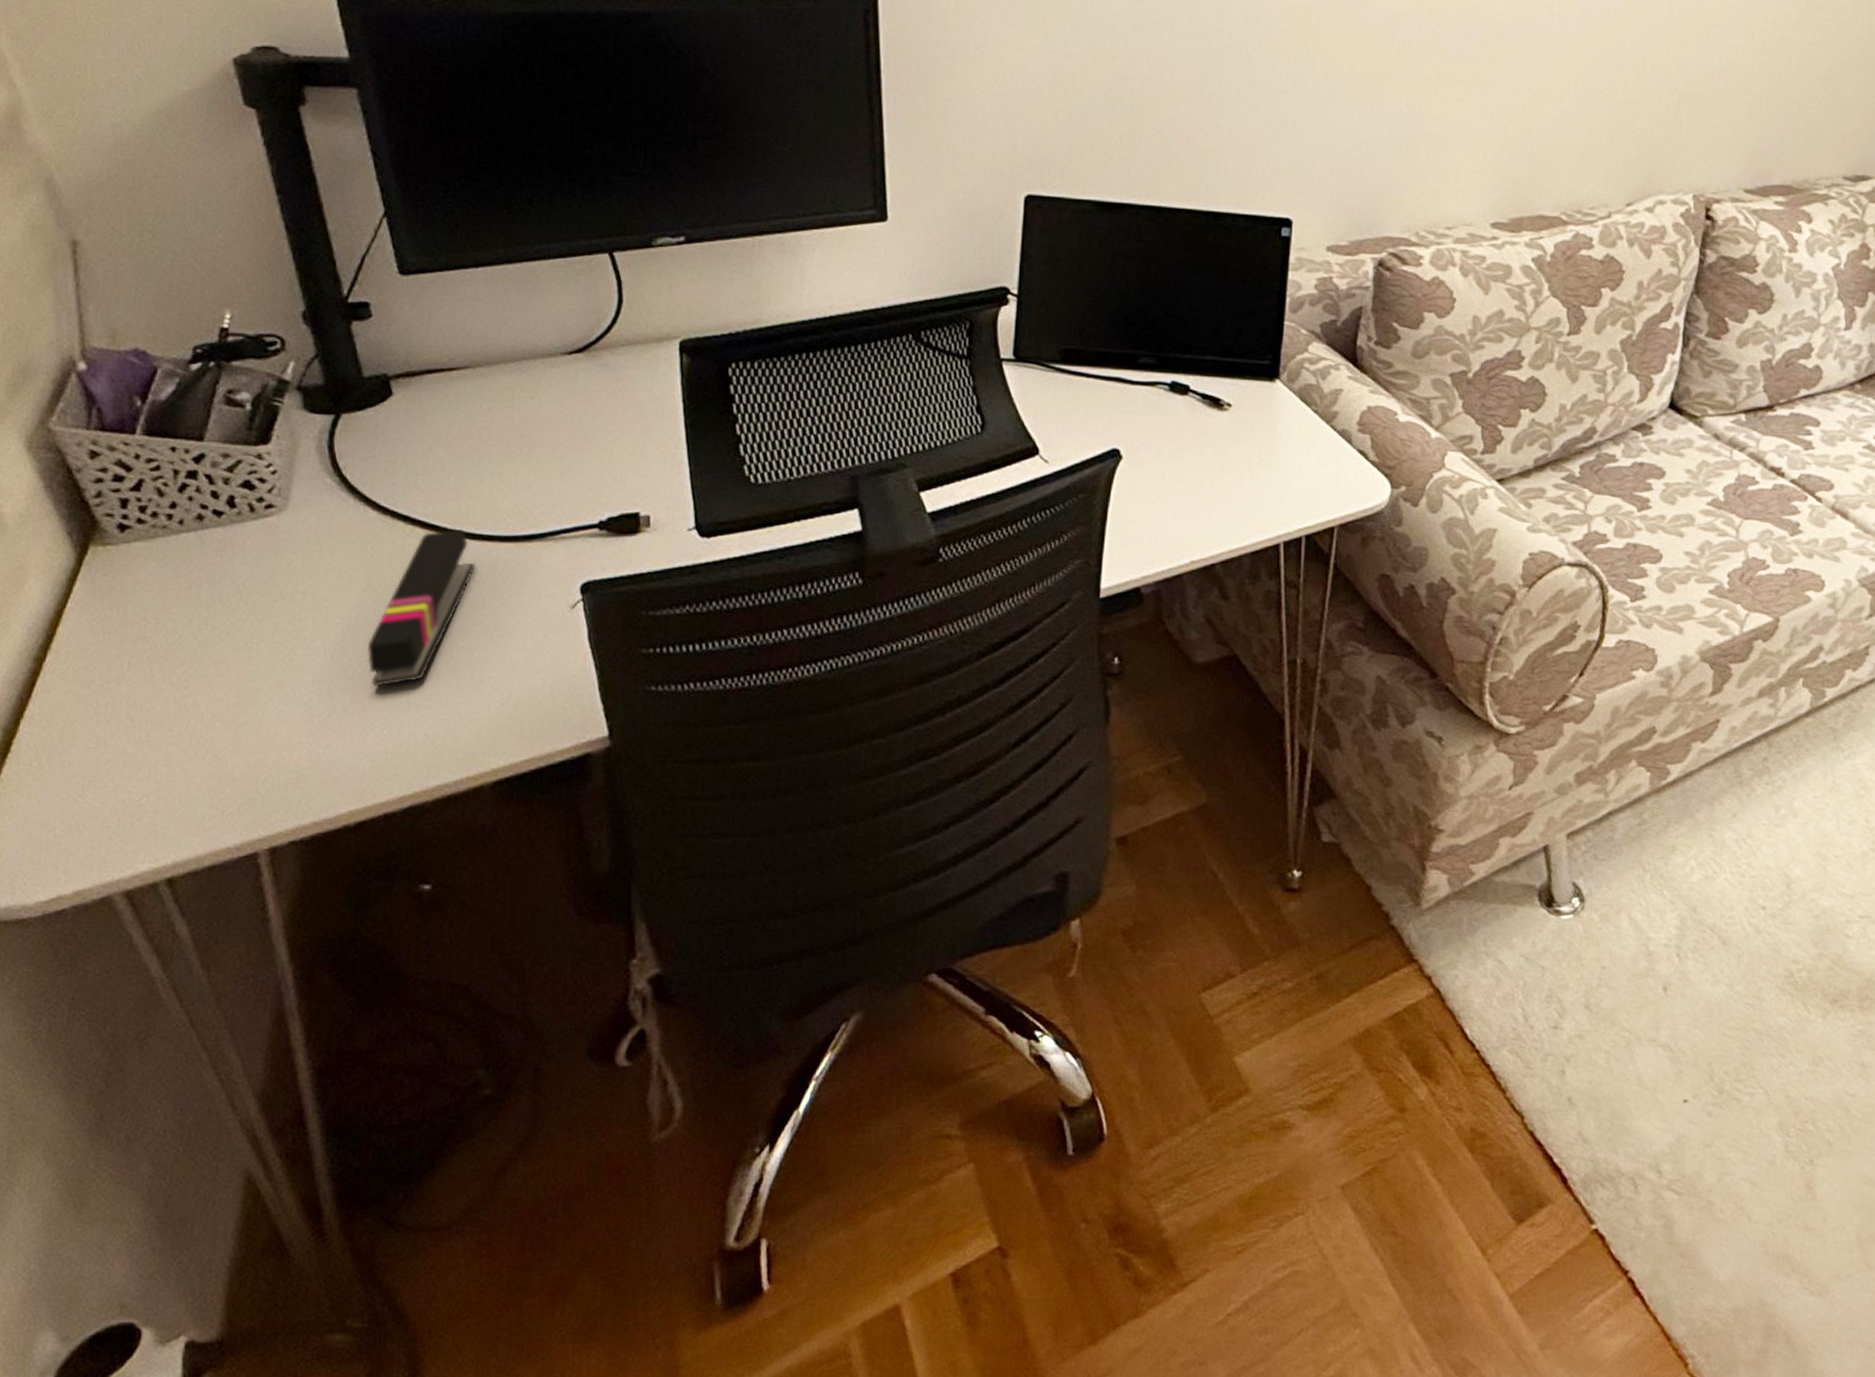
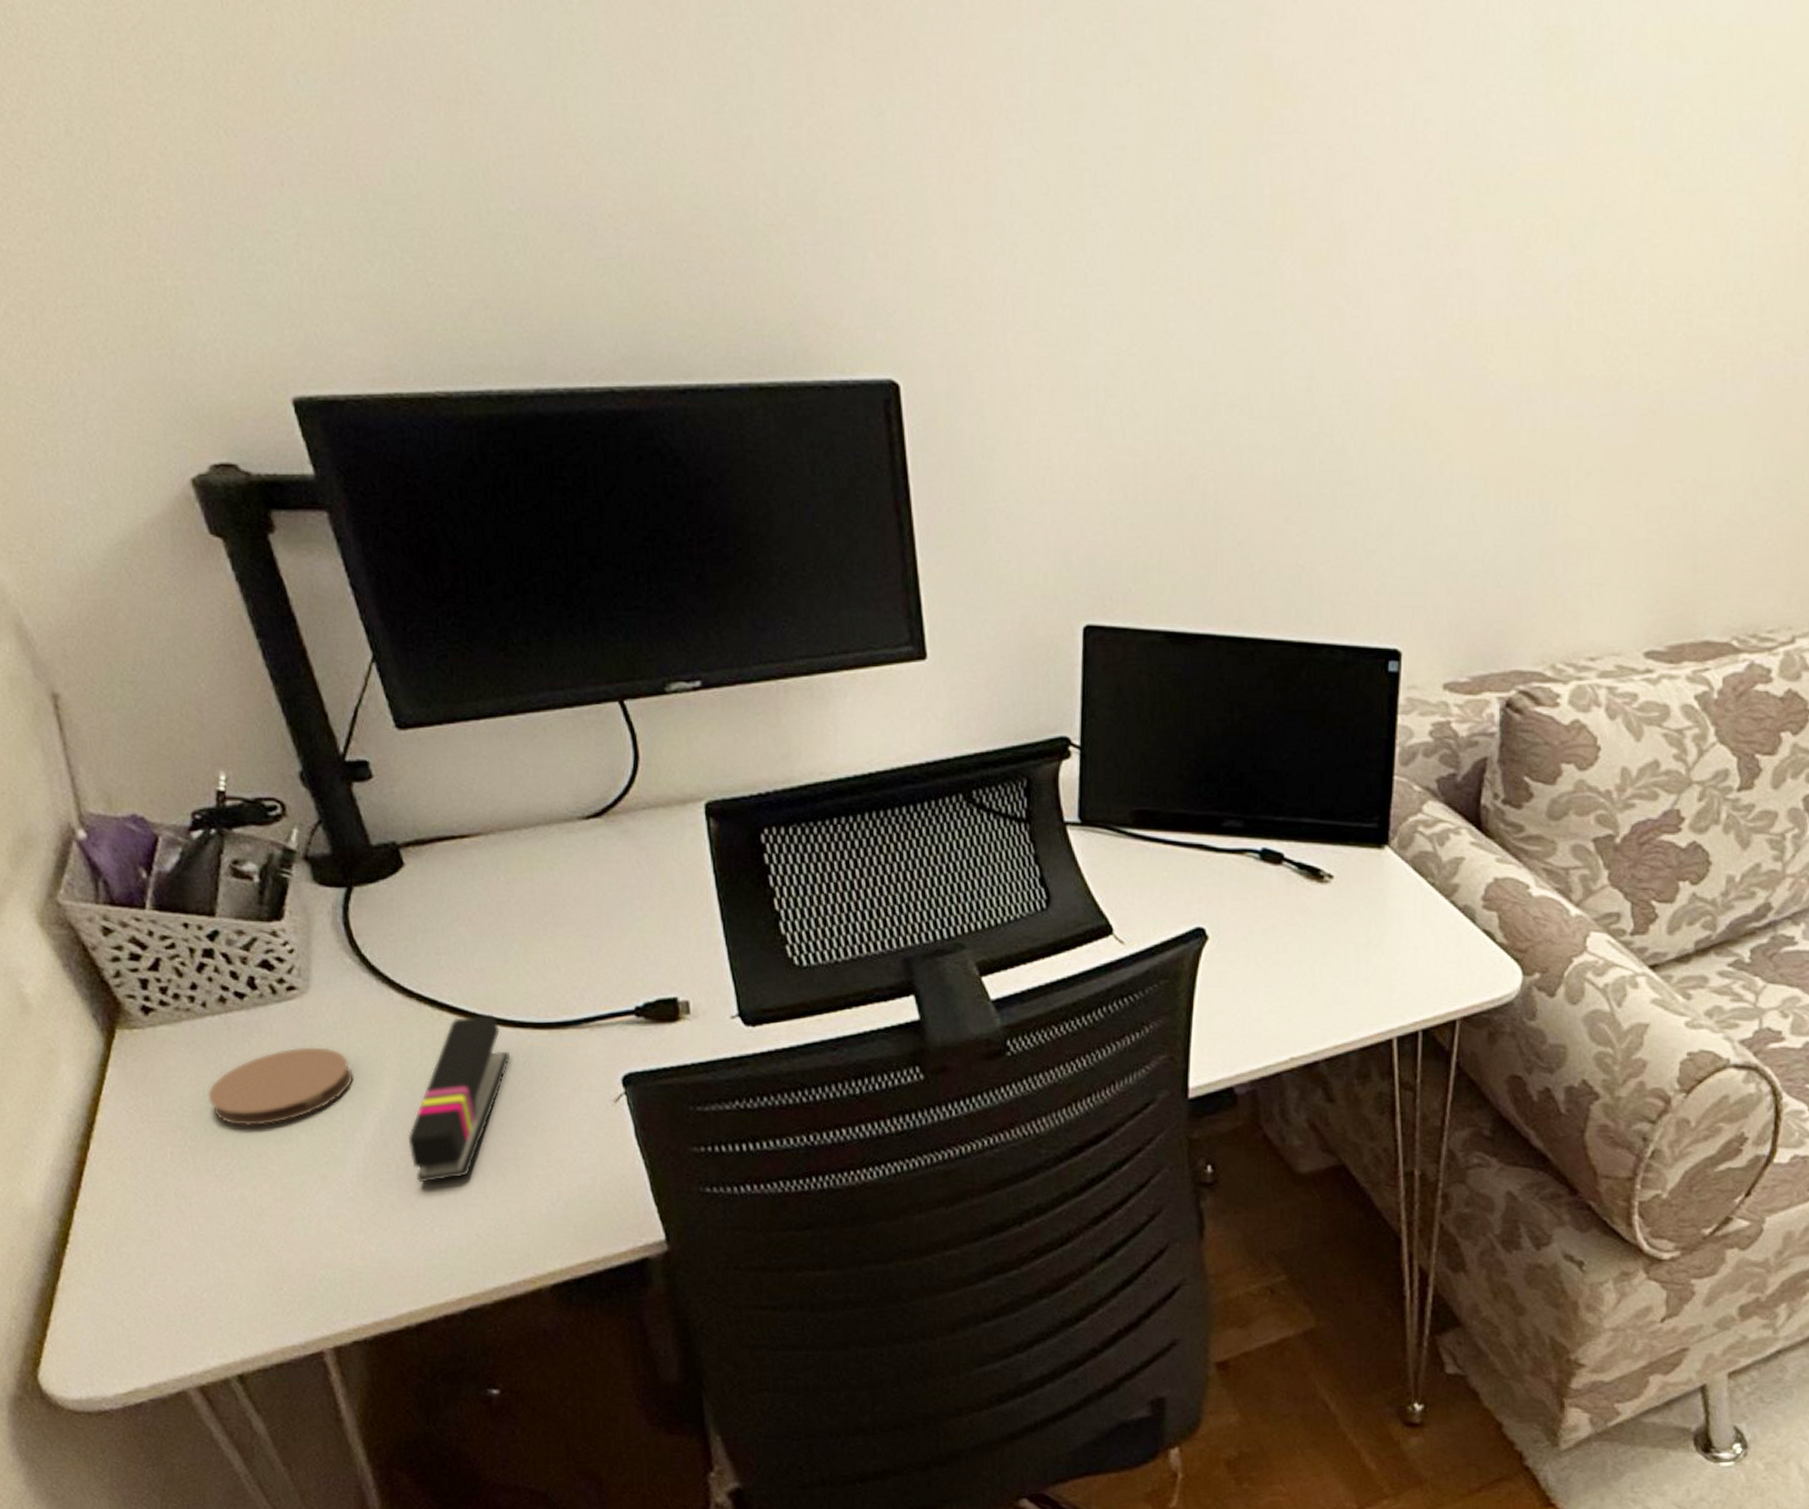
coaster: none [173,560,321,635] -> present [207,1047,354,1126]

